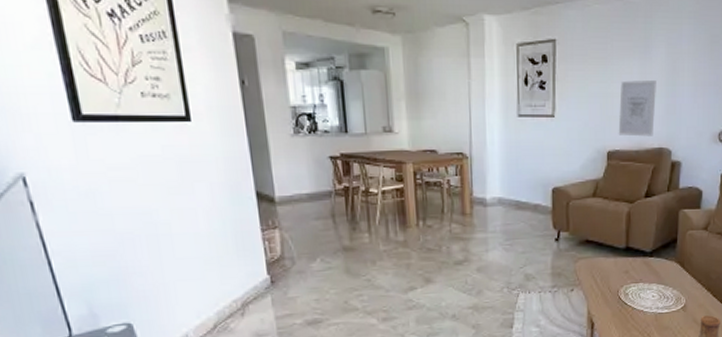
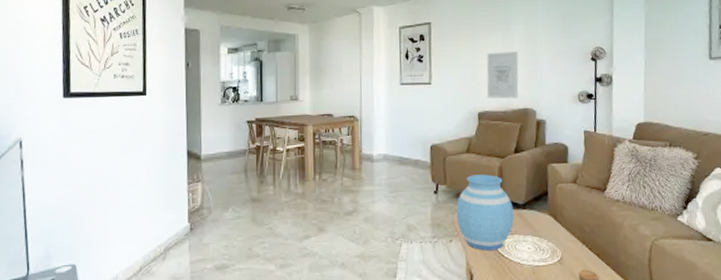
vase: none [578,220,640,300] -> present [456,174,514,251]

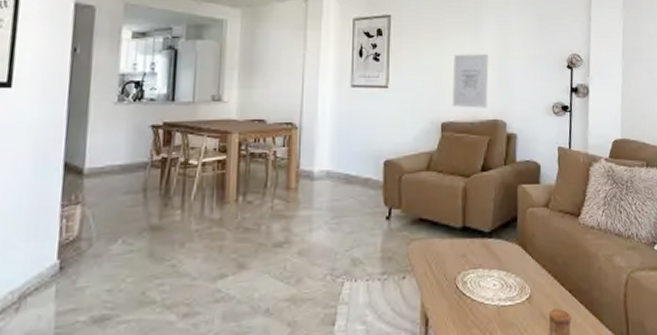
vase: present [456,174,514,251] -> none [411,196,478,289]

